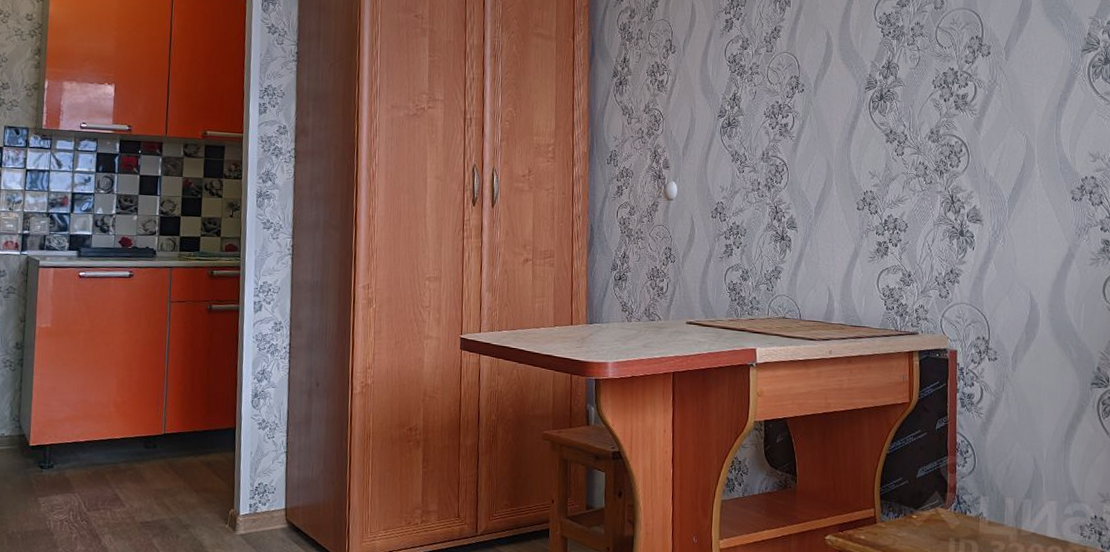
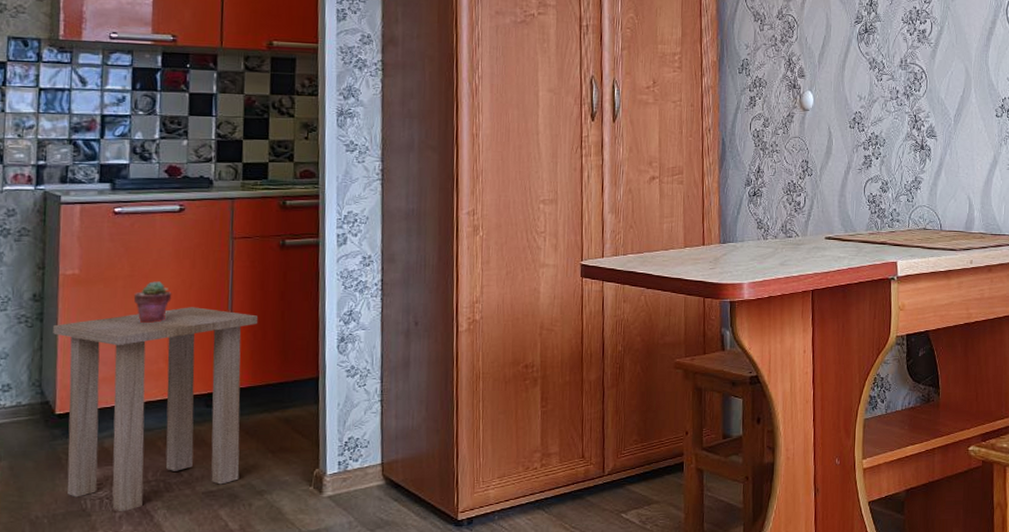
side table: none [30,360,188,534] -> present [53,307,257,512]
potted succulent: none [91,336,121,373] -> present [133,281,172,324]

